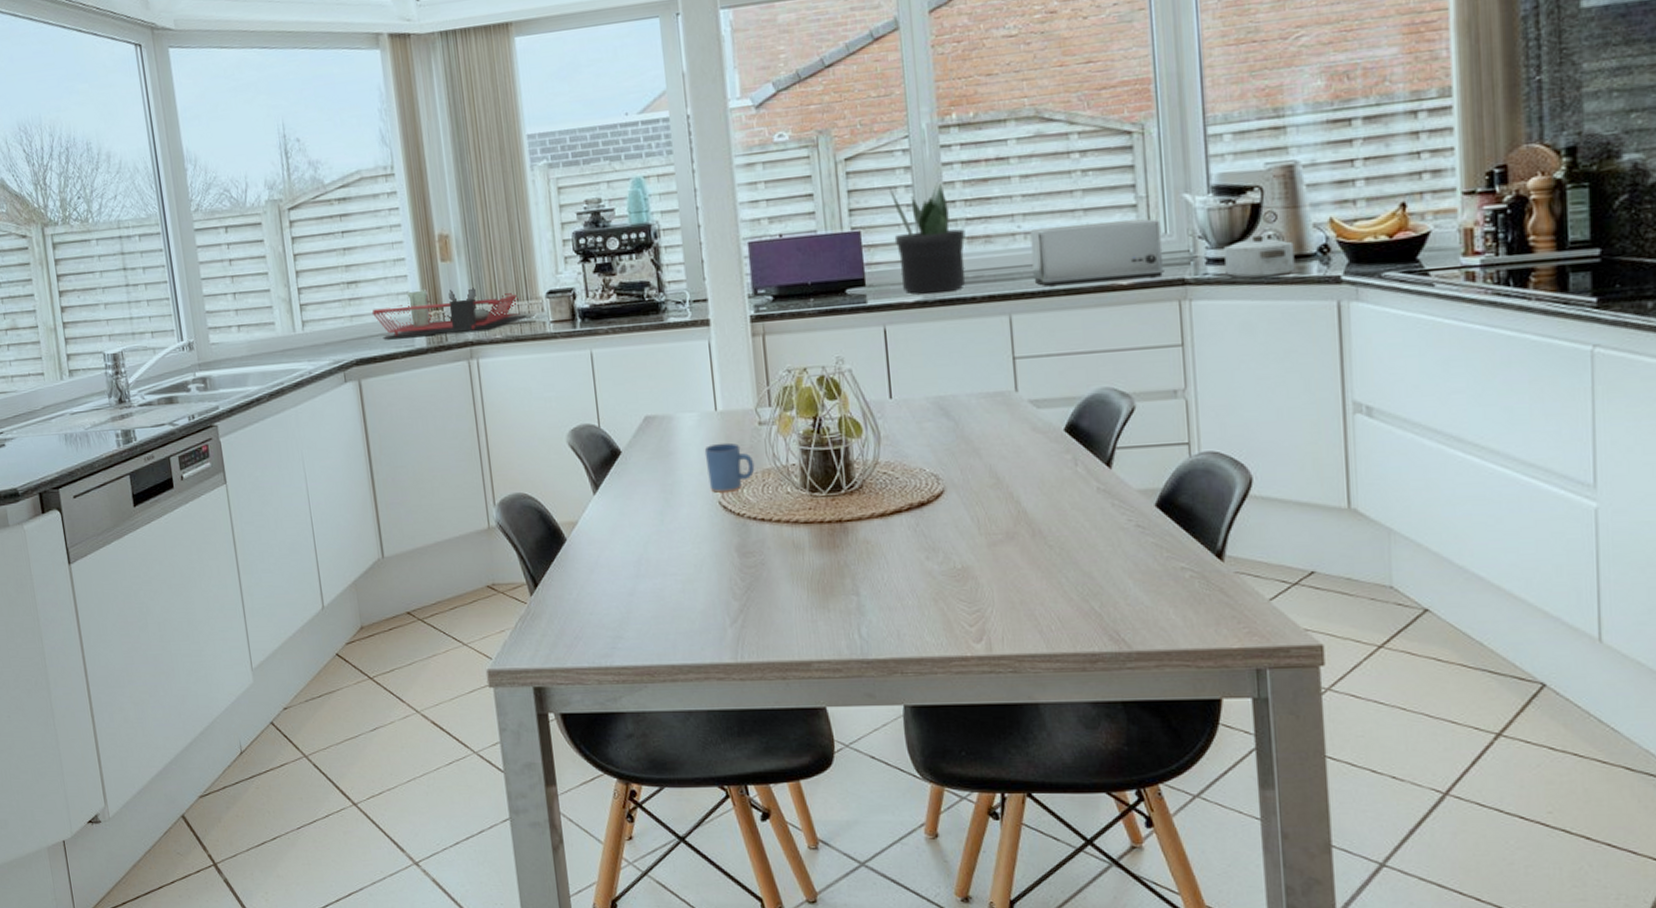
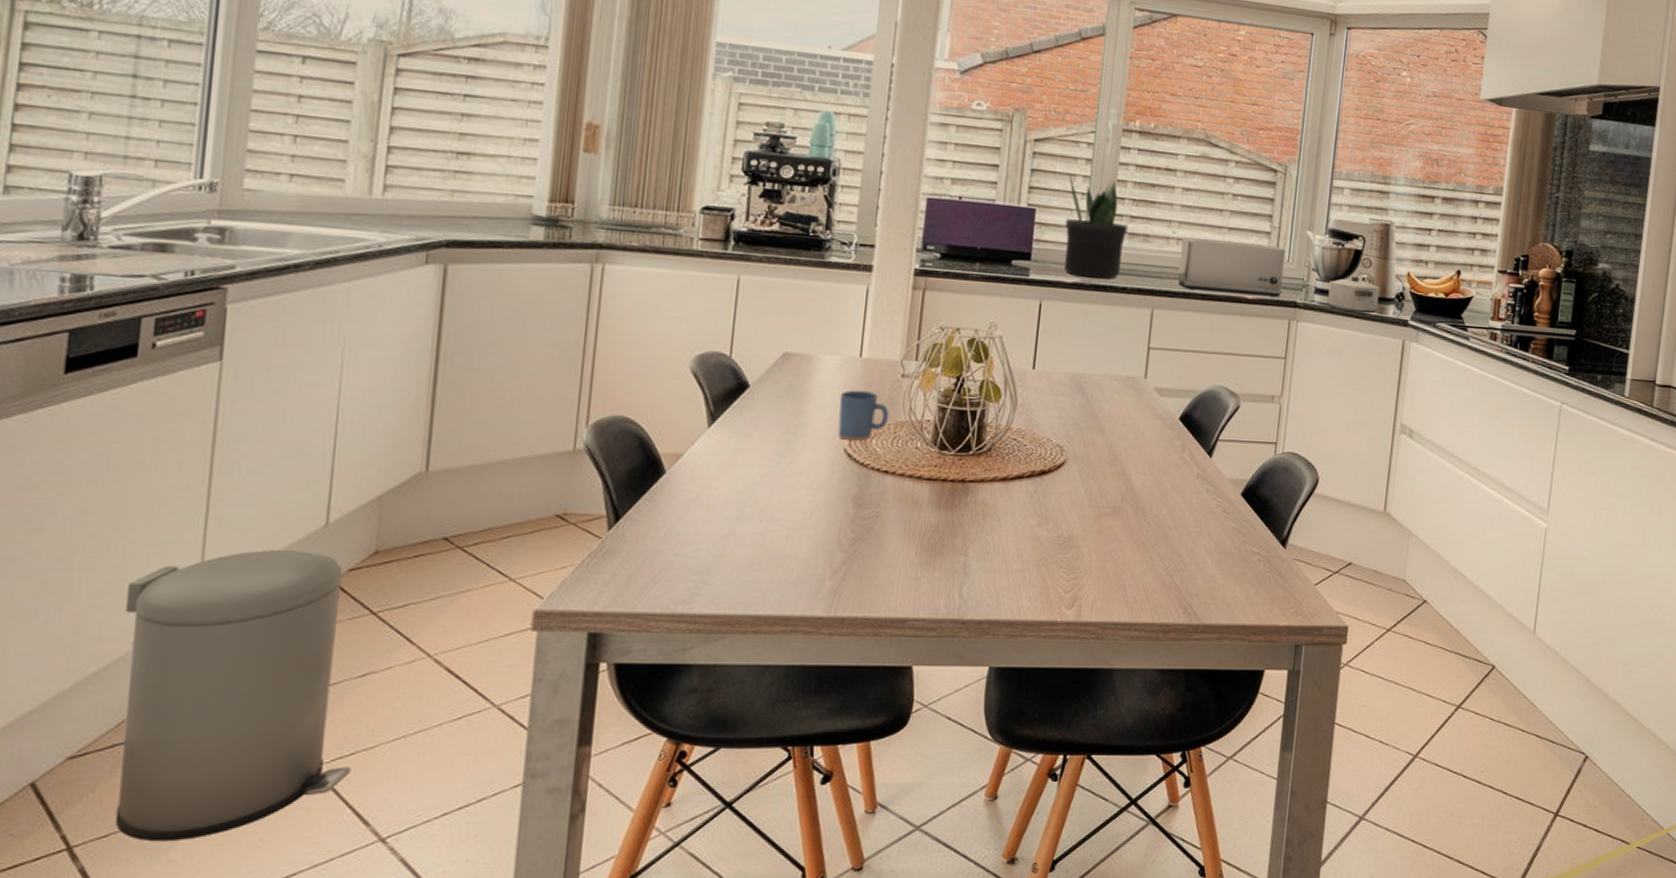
pedal bin: none [207,630,383,860] -> present [115,550,351,841]
dish rack: present [371,288,526,340] -> none [481,175,672,237]

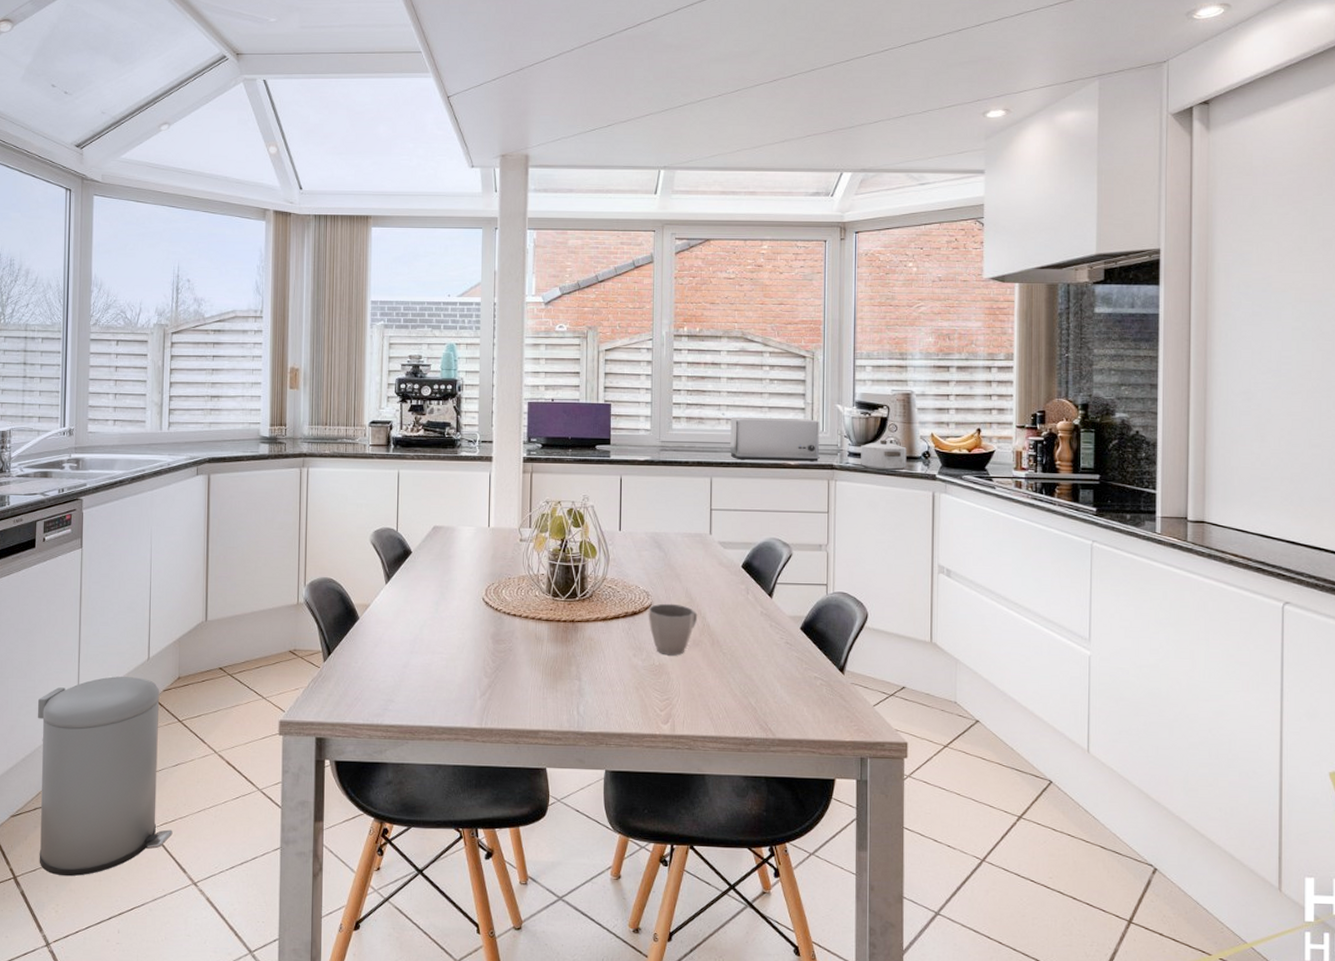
mug: present [838,390,890,441] -> none [476,552,513,591]
cup: none [1059,461,1122,524] -> present [648,603,698,655]
planter: present [1064,173,1128,280] -> none [634,373,685,456]

